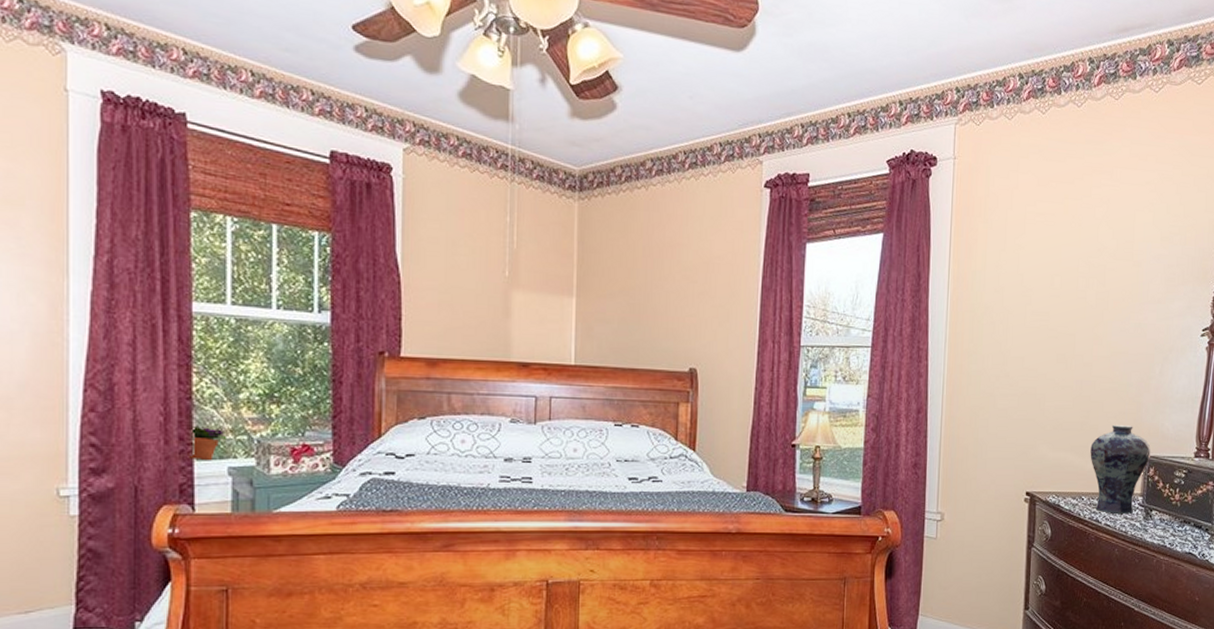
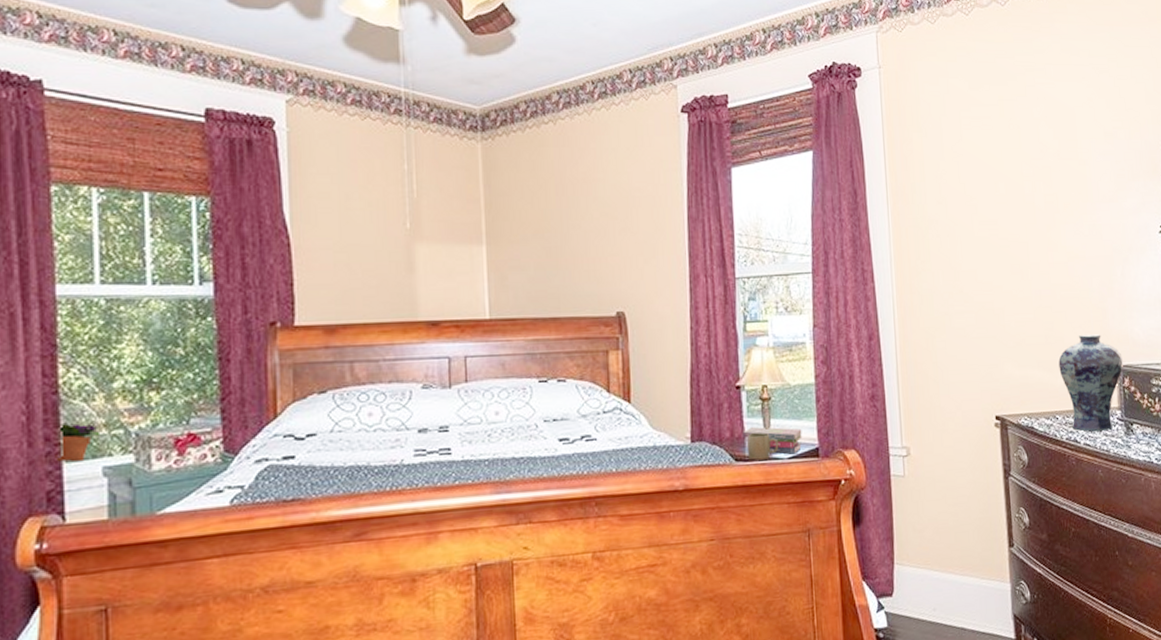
books: none [794,483,848,510] -> present [743,427,802,455]
mug: none [796,487,826,512] -> present [746,432,779,461]

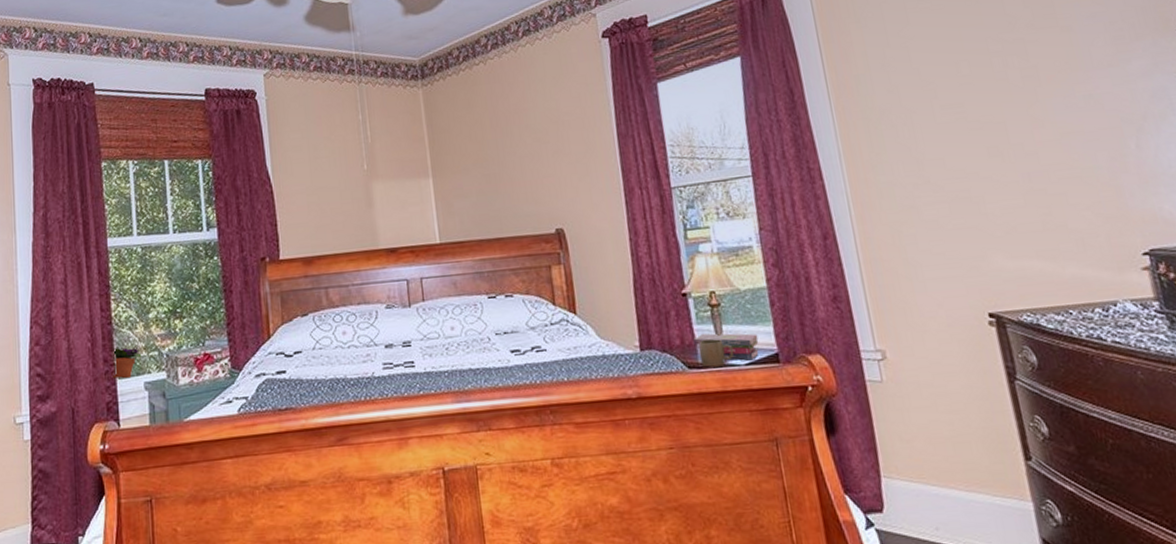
vase: present [1058,334,1124,431] -> none [1063,216,1155,327]

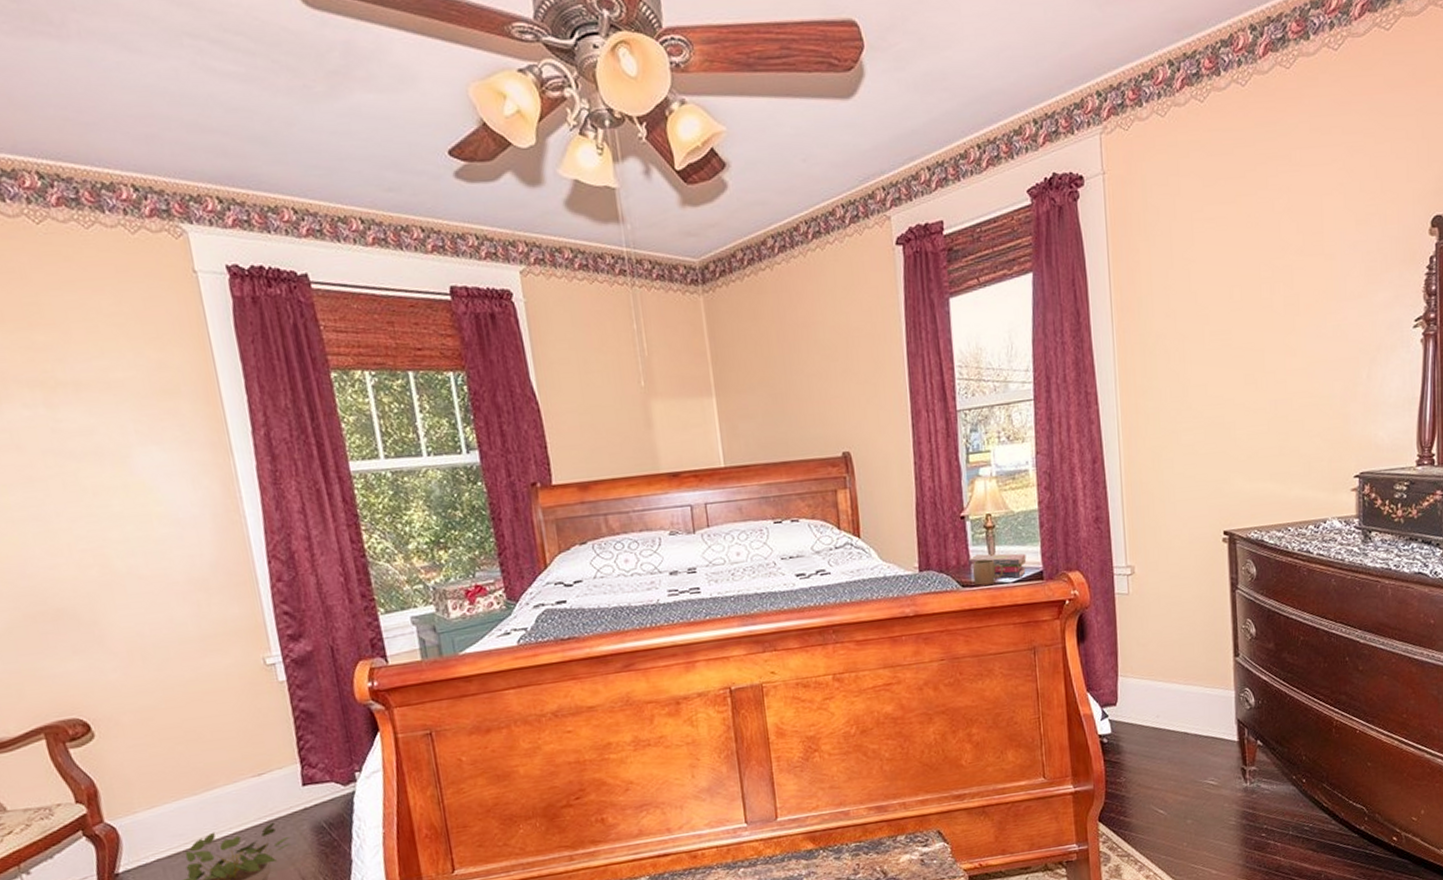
potted flower: present [111,348,146,379] -> none [372,581,410,615]

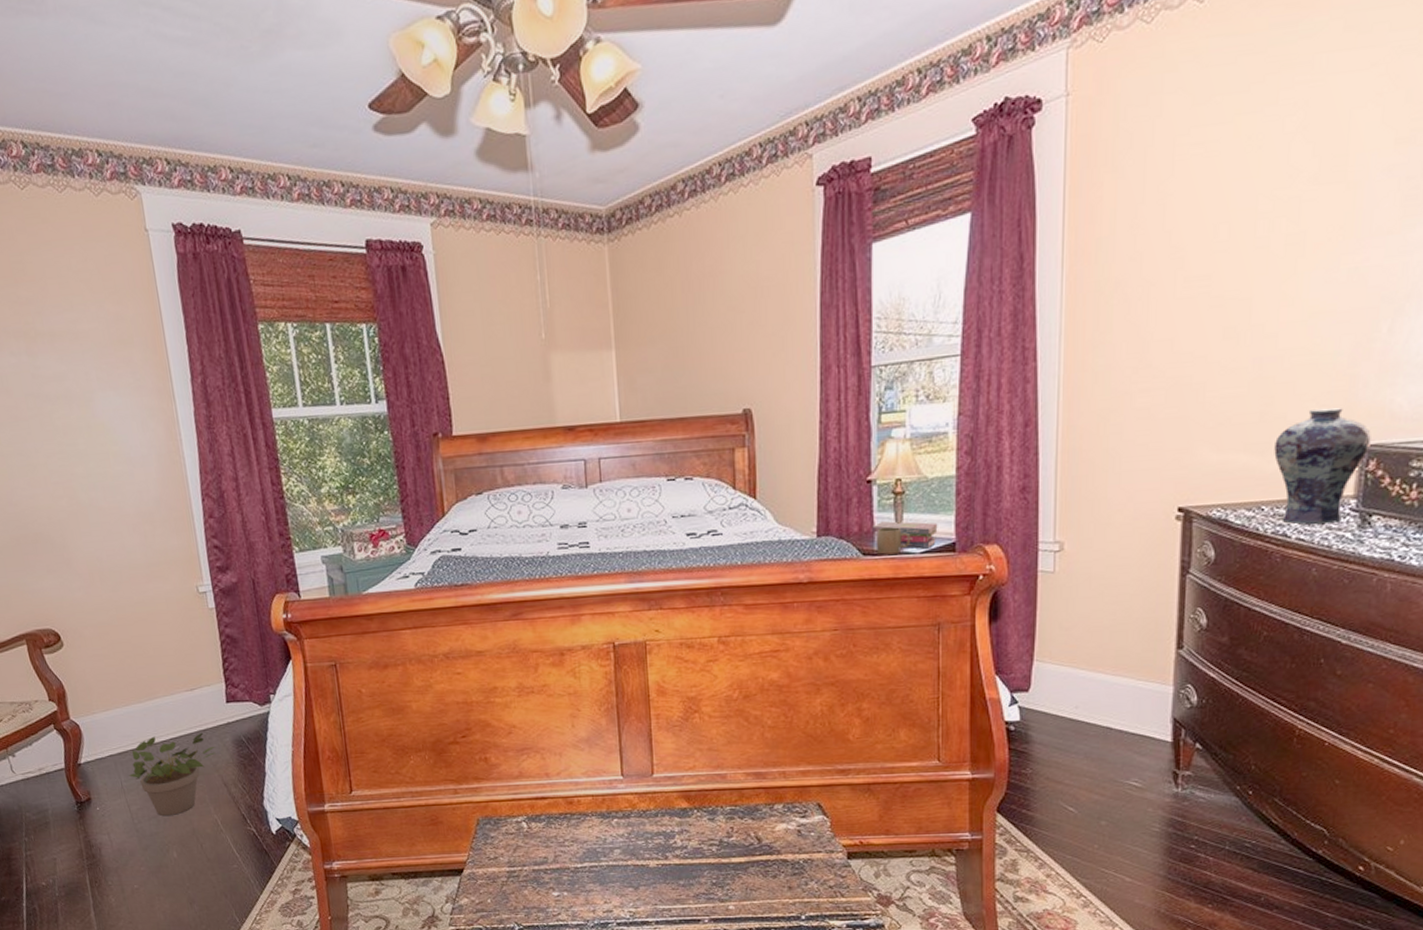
vase: none [1293,441,1365,541] -> present [1274,408,1372,524]

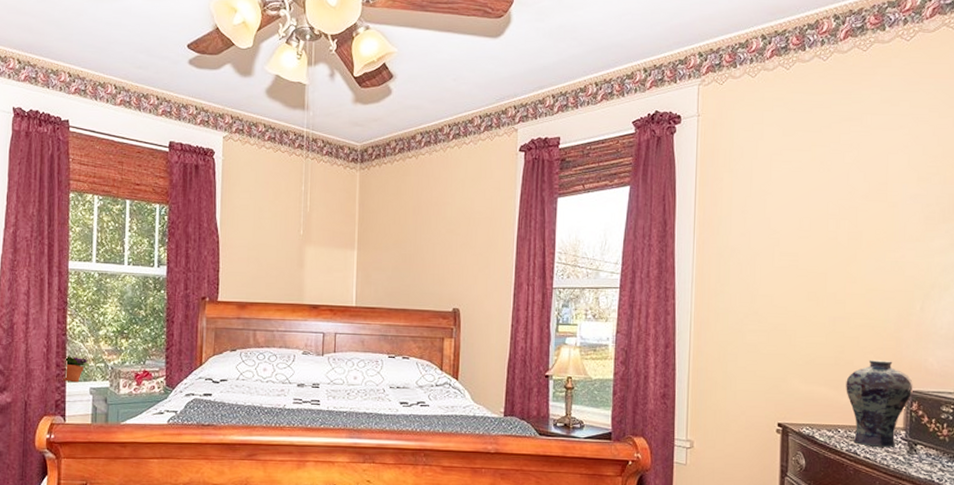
potted flower: none [288,522,321,553] -> present [62,356,94,383]
books: present [872,521,938,549] -> none [547,410,598,435]
mug: present [875,526,911,555] -> none [550,413,578,437]

